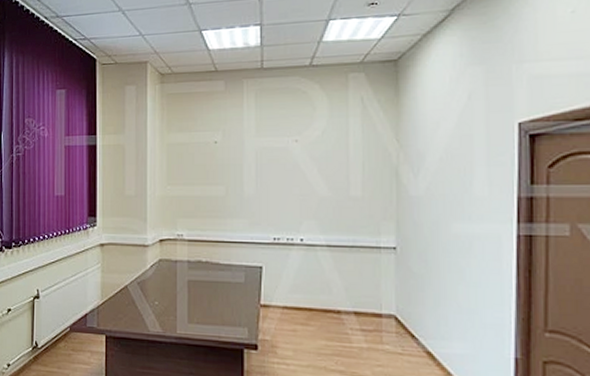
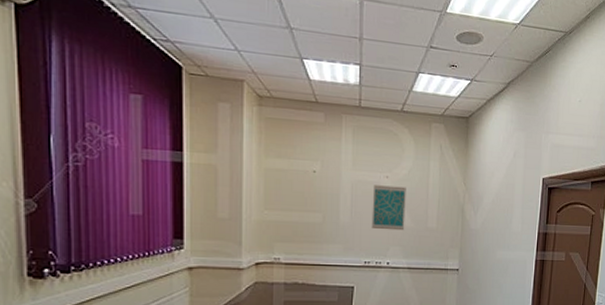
wall art: none [280,150,321,201] -> present [371,185,406,231]

